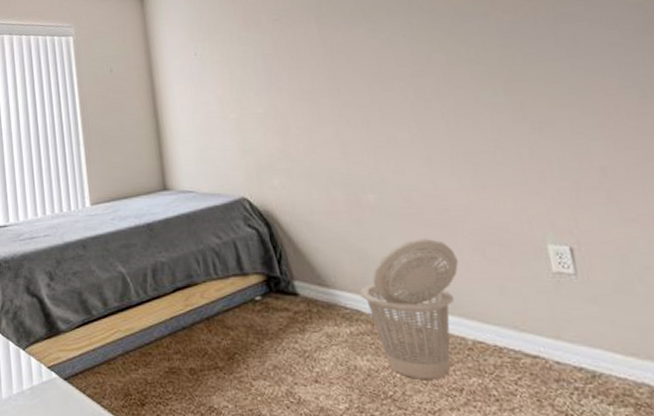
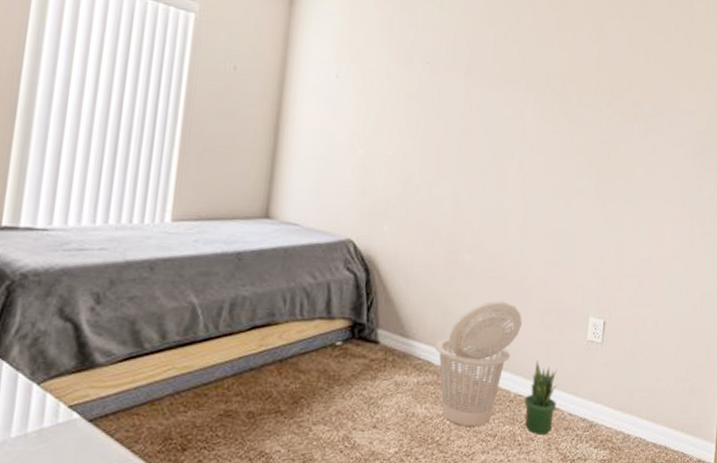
planter: none [486,301,537,388] -> present [524,361,558,434]

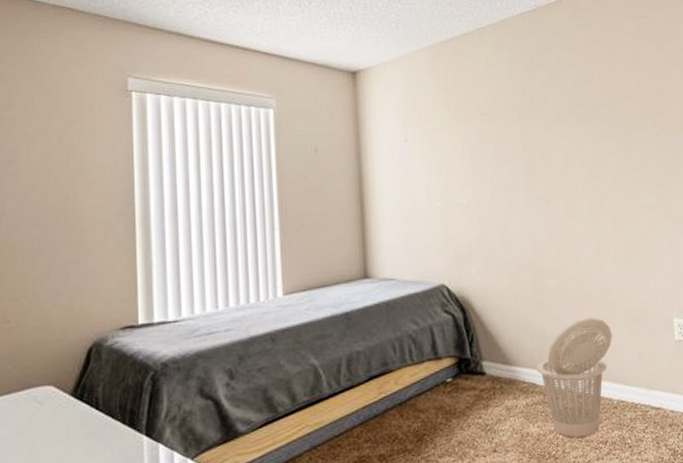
planter: present [524,361,558,434] -> none [626,367,659,435]

